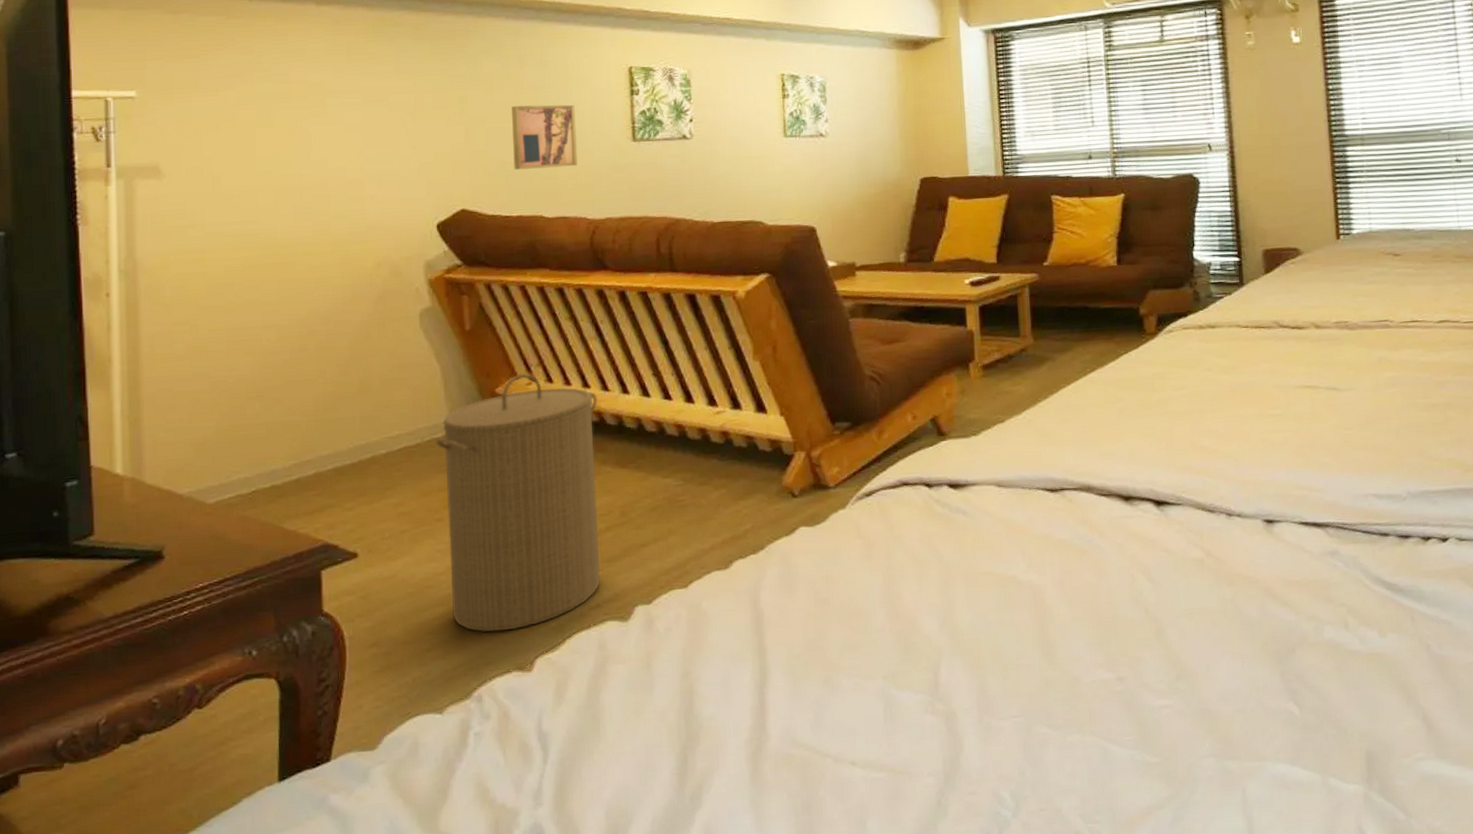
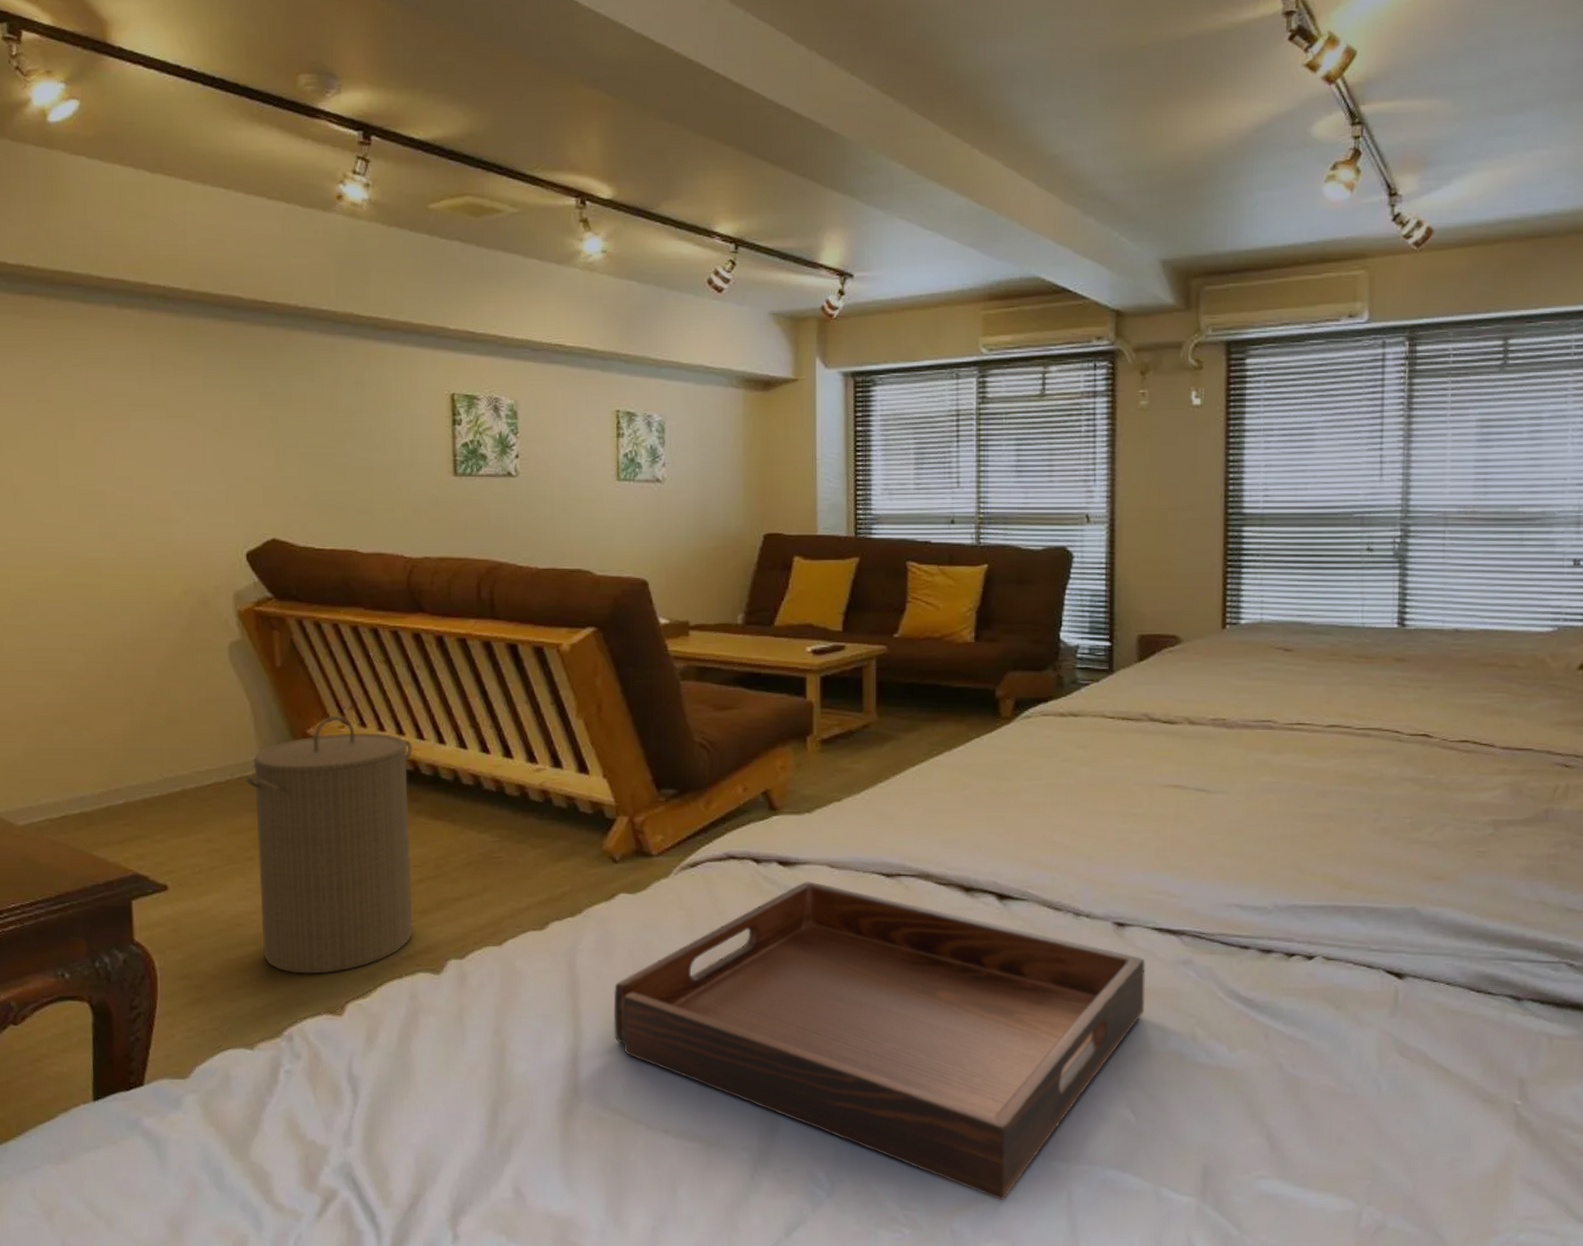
wall art: present [512,104,577,170] -> none [325,429,395,500]
serving tray: none [797,501,1299,805] -> present [613,881,1145,1201]

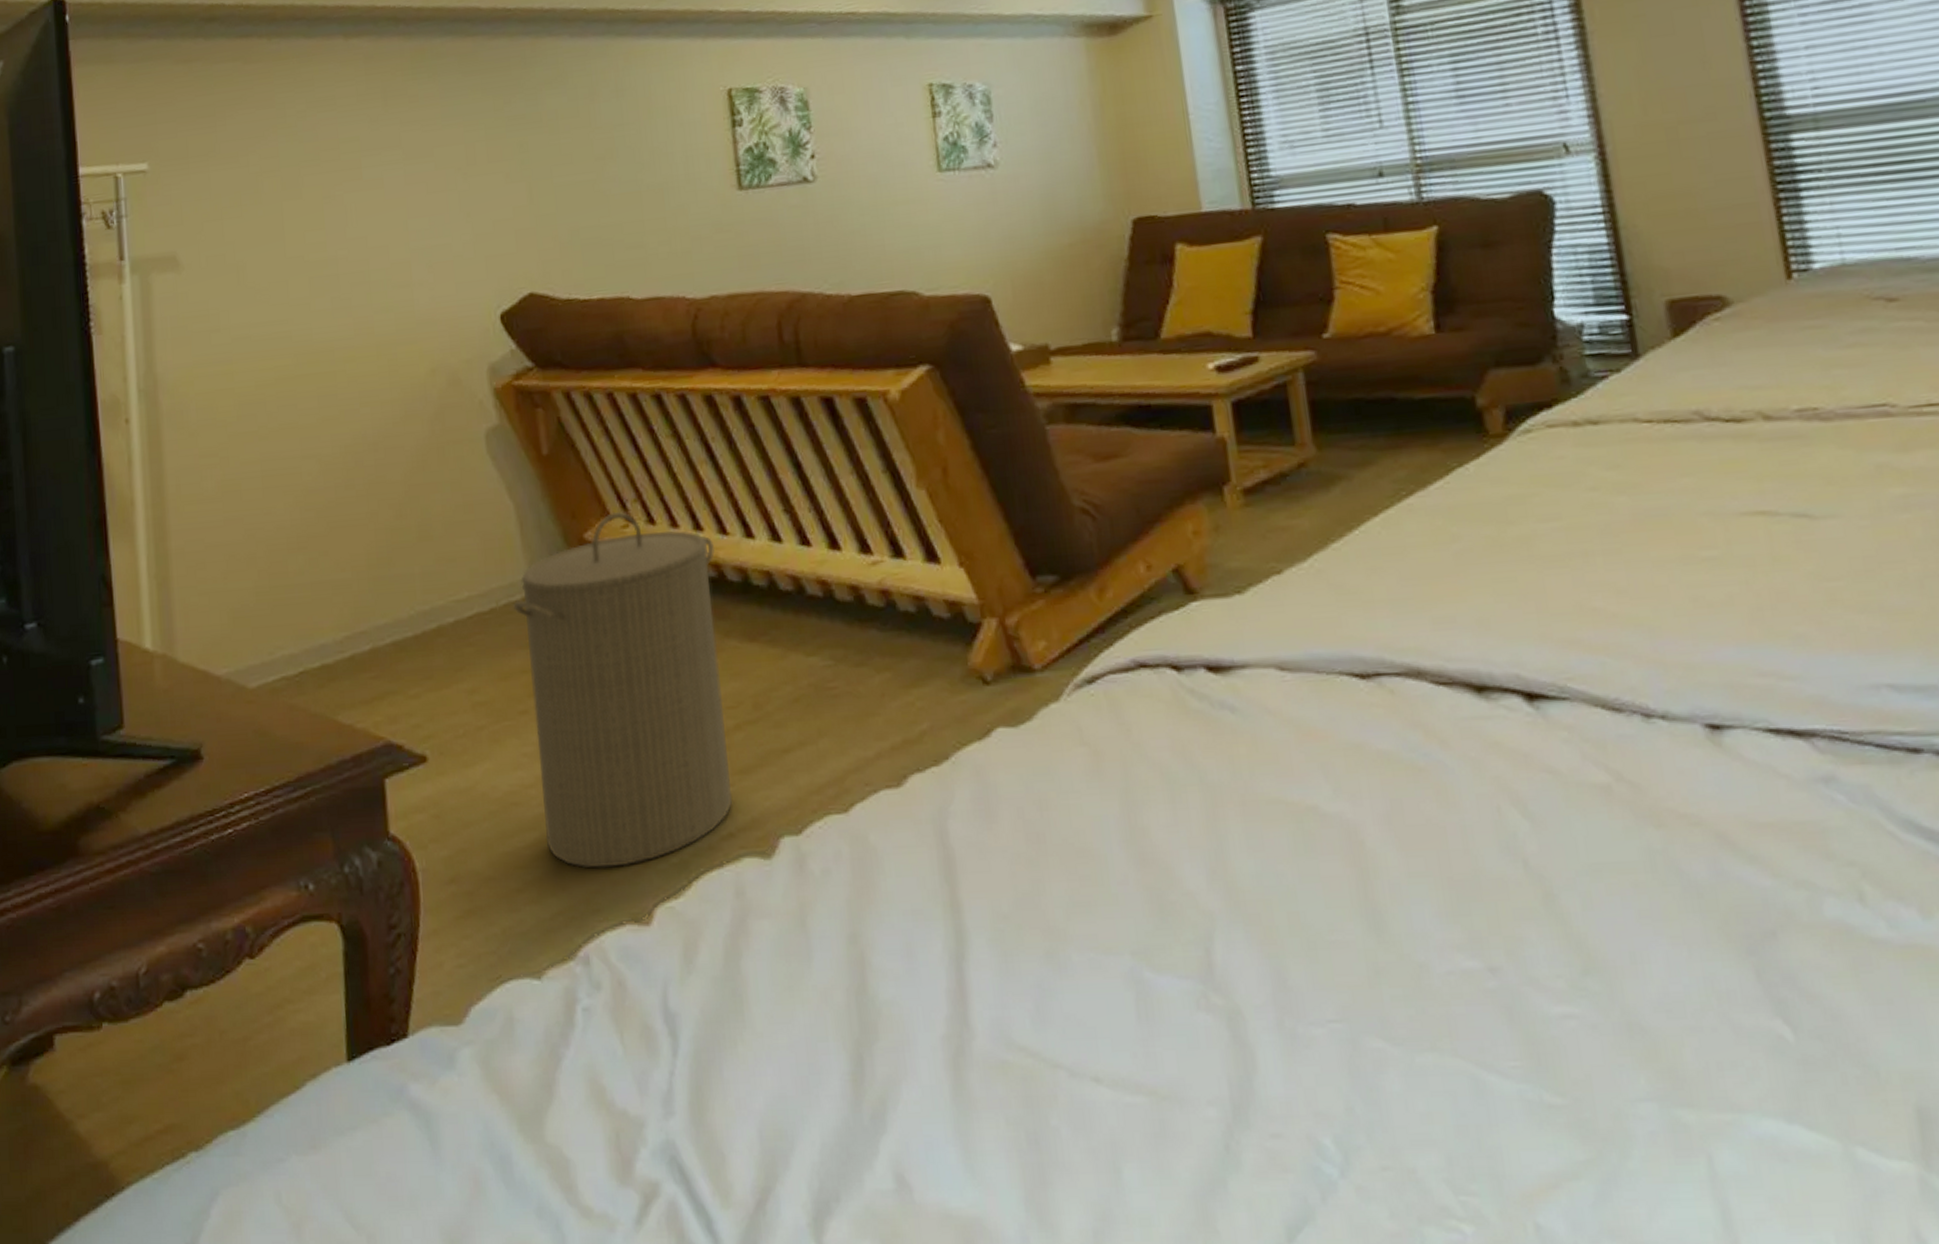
serving tray: present [613,881,1145,1201] -> none [1002,692,1776,1176]

